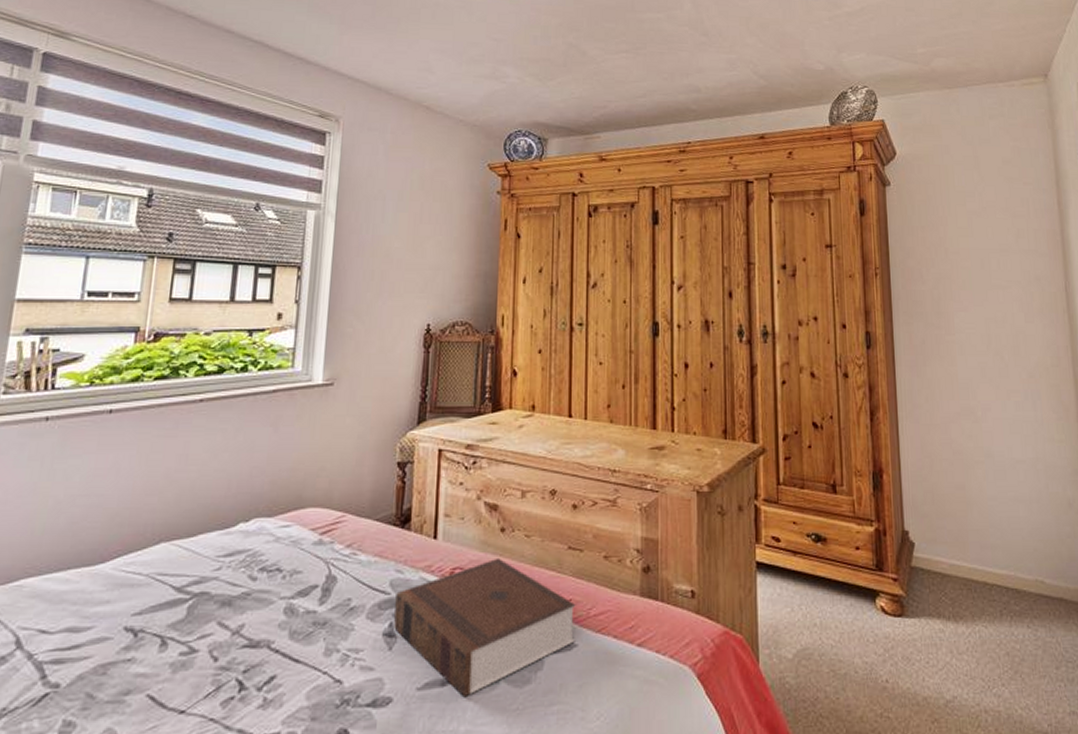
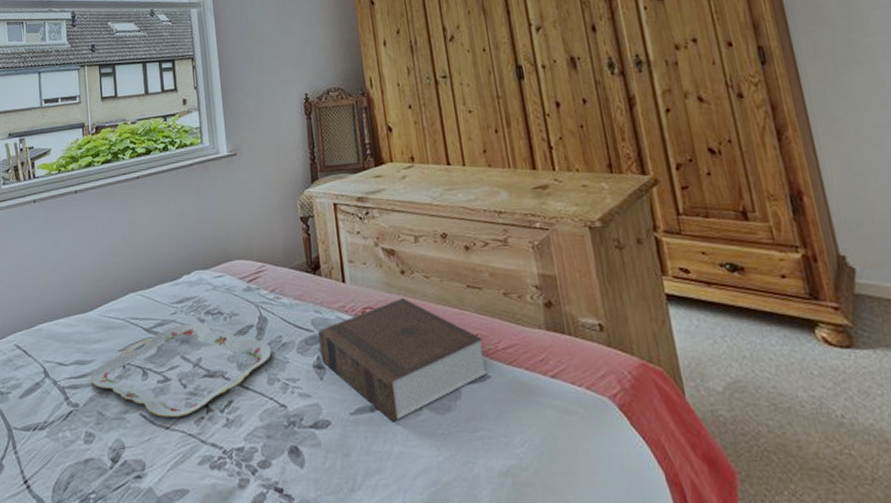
serving tray: none [83,580,335,698] -> present [90,322,272,417]

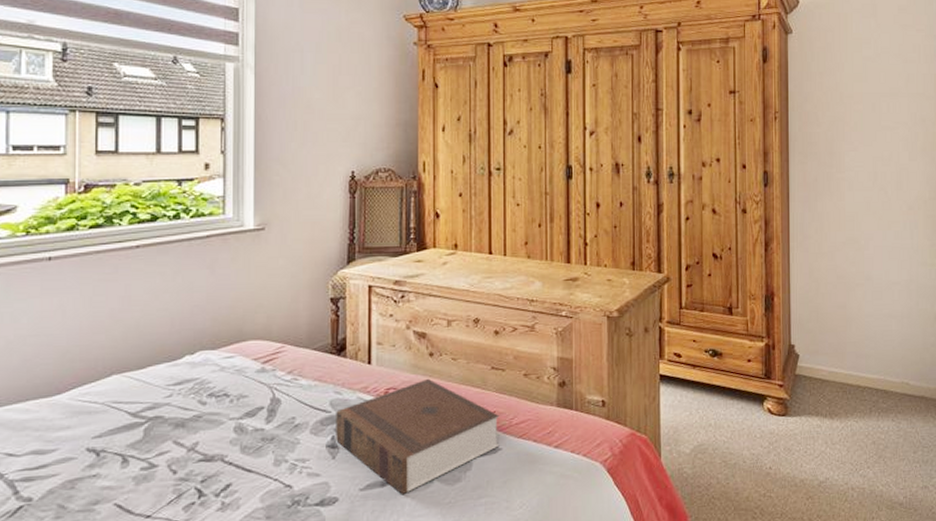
serving tray: present [90,322,272,417] -> none [50,405,281,506]

